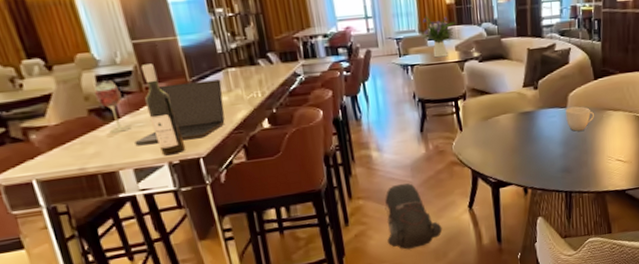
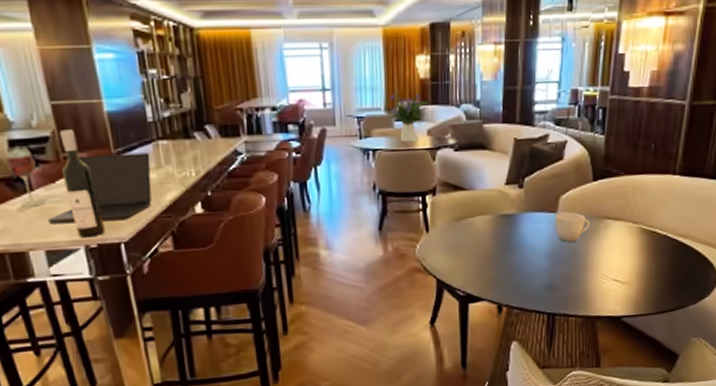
backpack: present [385,183,443,250] -> none [331,289,397,368]

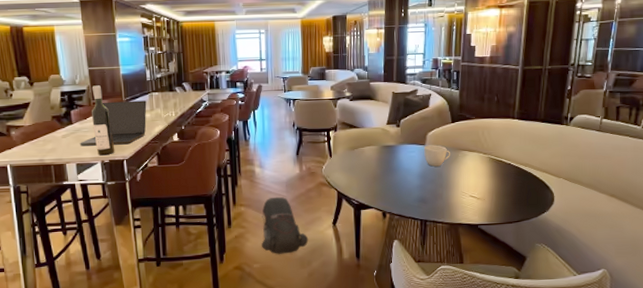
wineglass: present [5,146,44,207] -> none [57,95,78,135]
backpack: none [331,289,397,368] -> present [262,196,309,254]
flower arrangement: present [384,90,430,143] -> none [301,60,333,95]

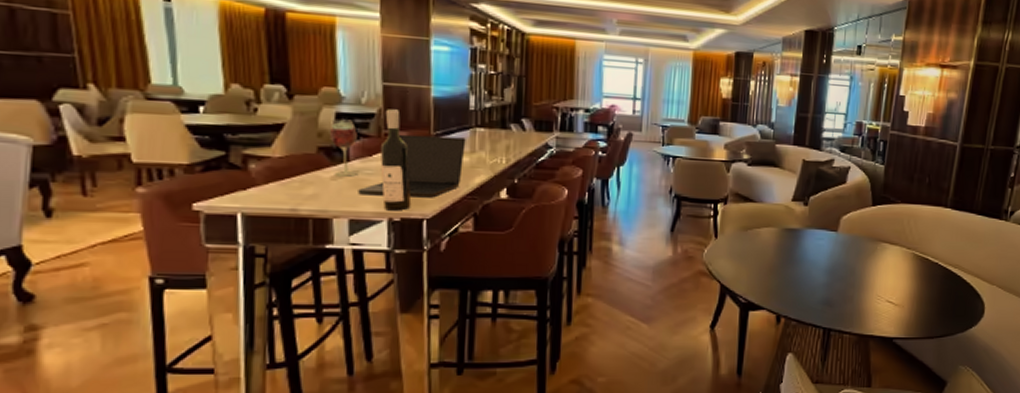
wineglass: none [57,95,78,135] -> present [329,119,357,177]
backpack: present [262,196,309,254] -> none [611,286,677,365]
cup: present [424,145,451,167] -> none [835,232,868,260]

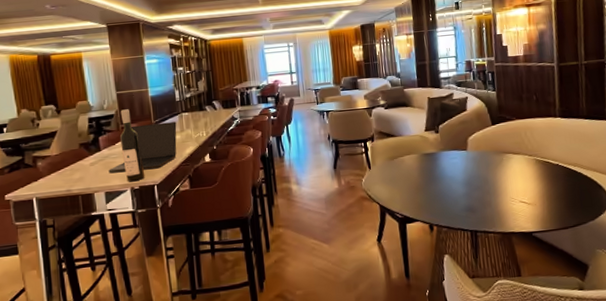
wineglass: present [329,119,357,177] -> none [85,121,107,163]

